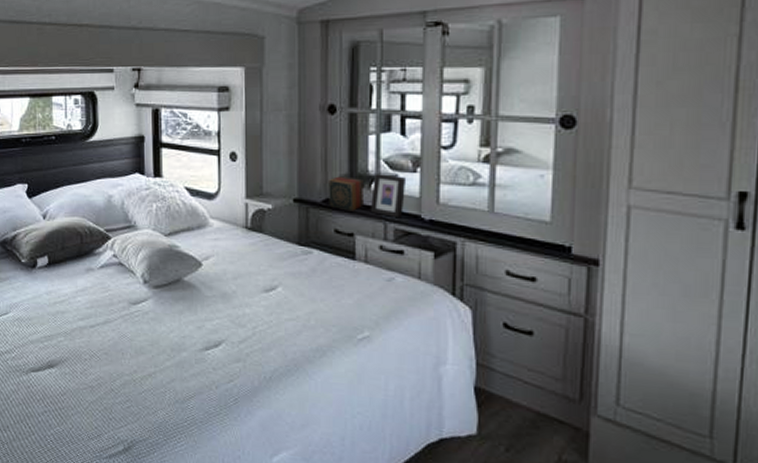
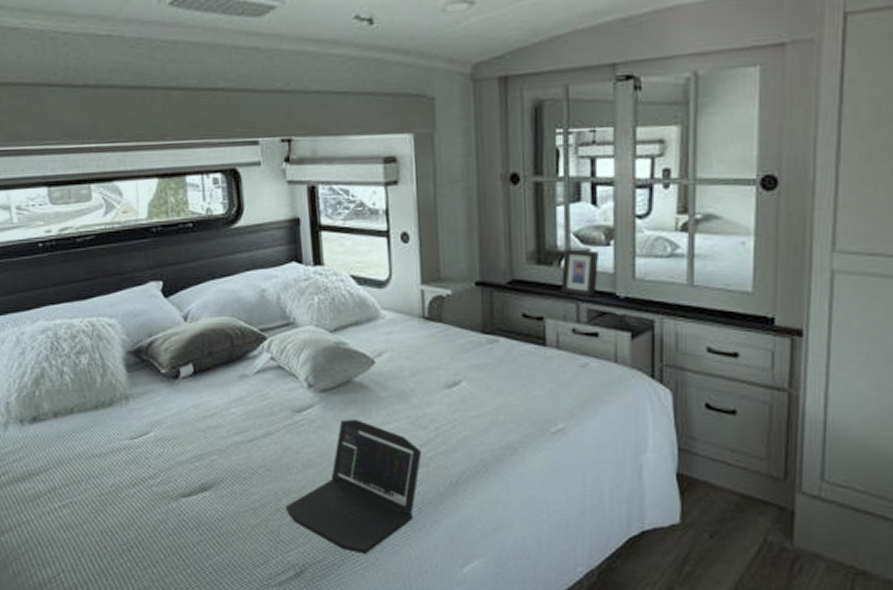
laptop: none [119,314,240,437] -> present [286,419,422,554]
decorative box: present [329,176,363,211] -> none [514,254,553,292]

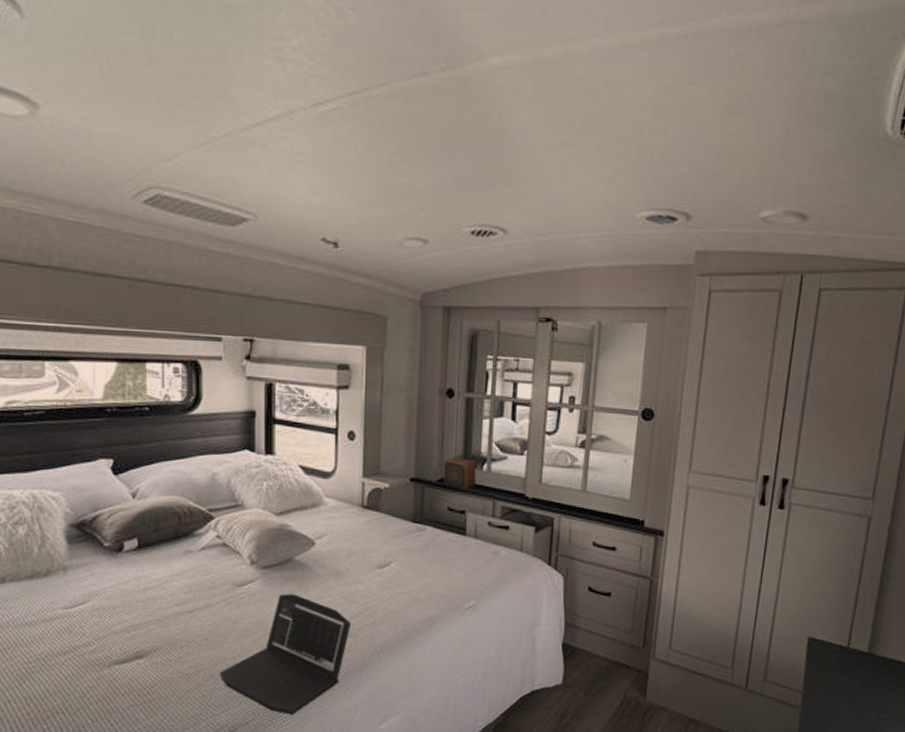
decorative box: none [514,254,553,292] -> present [443,457,476,490]
picture frame: present [561,249,598,296] -> none [482,456,514,496]

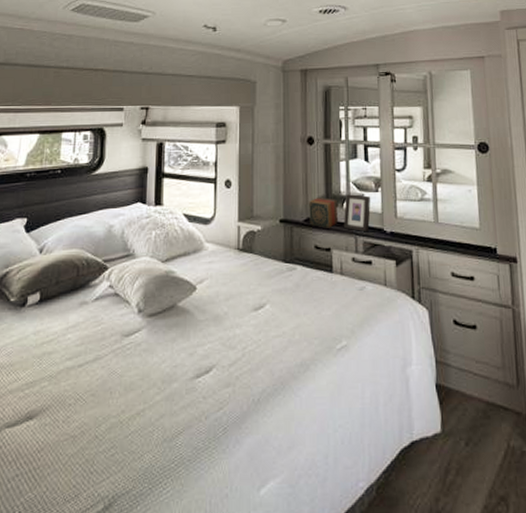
laptop: present [220,594,352,715] -> none [104,342,230,481]
picture frame: none [482,456,514,496] -> present [344,194,370,231]

